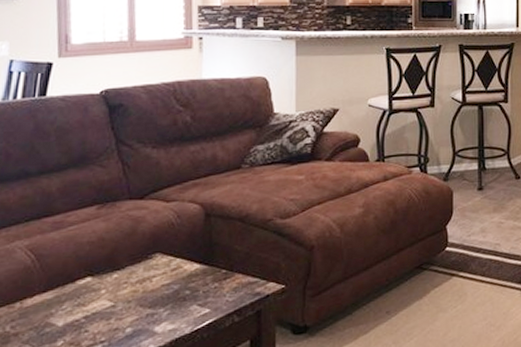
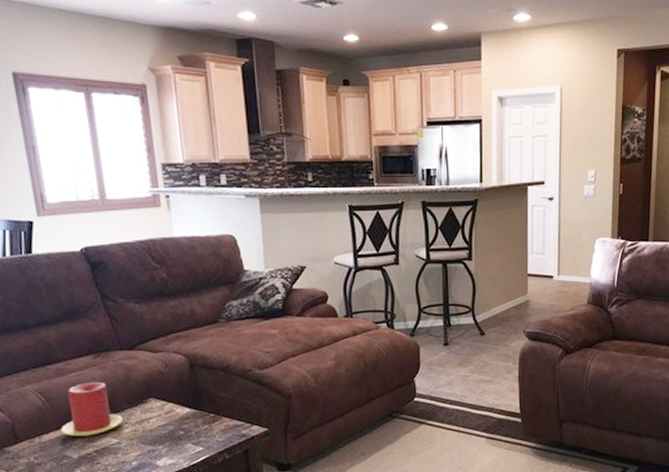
candle: none [47,235,123,300] -> present [60,381,124,437]

